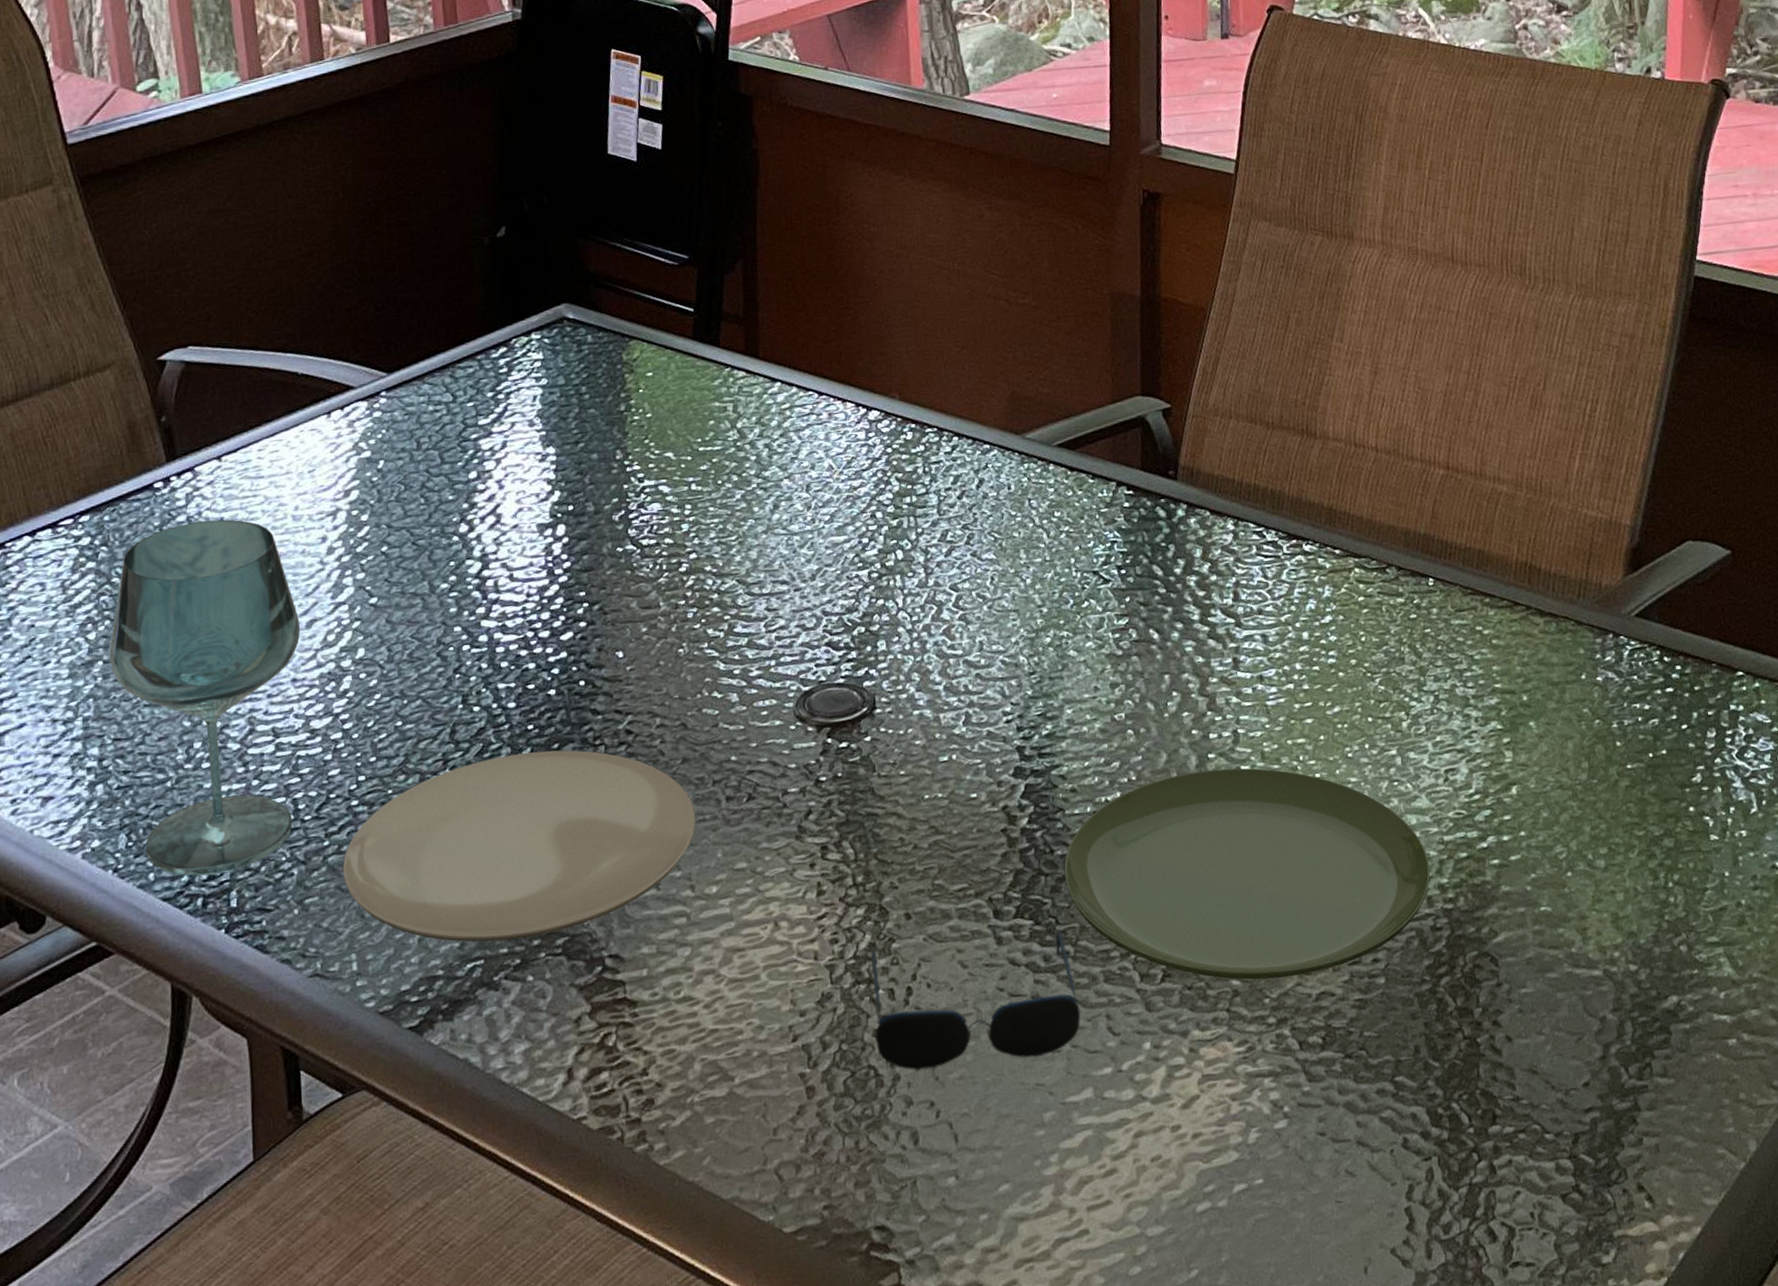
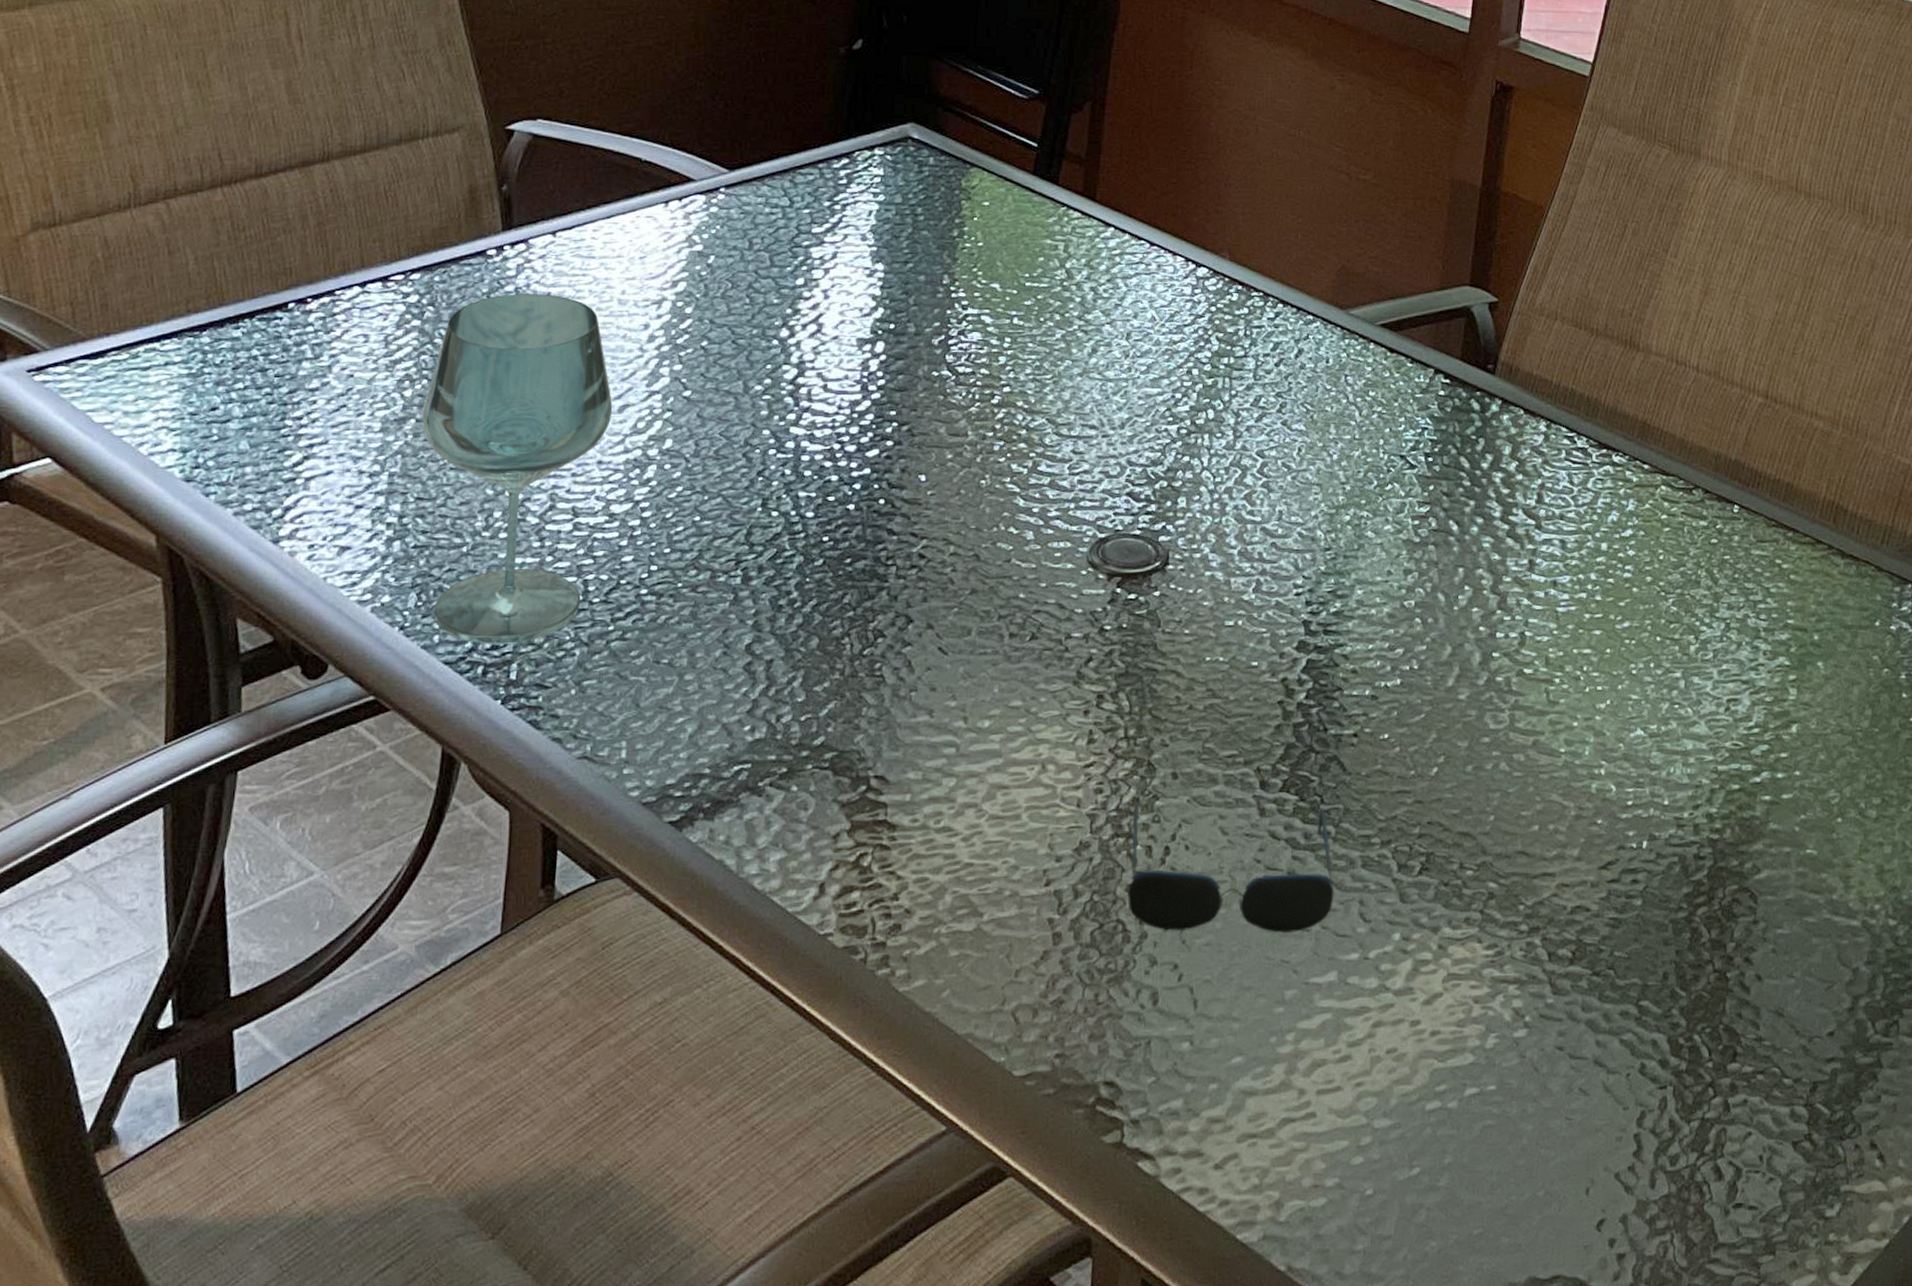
plate: present [342,750,696,943] -> none [623,563,978,748]
plate: present [1064,768,1431,980] -> none [1335,668,1701,887]

